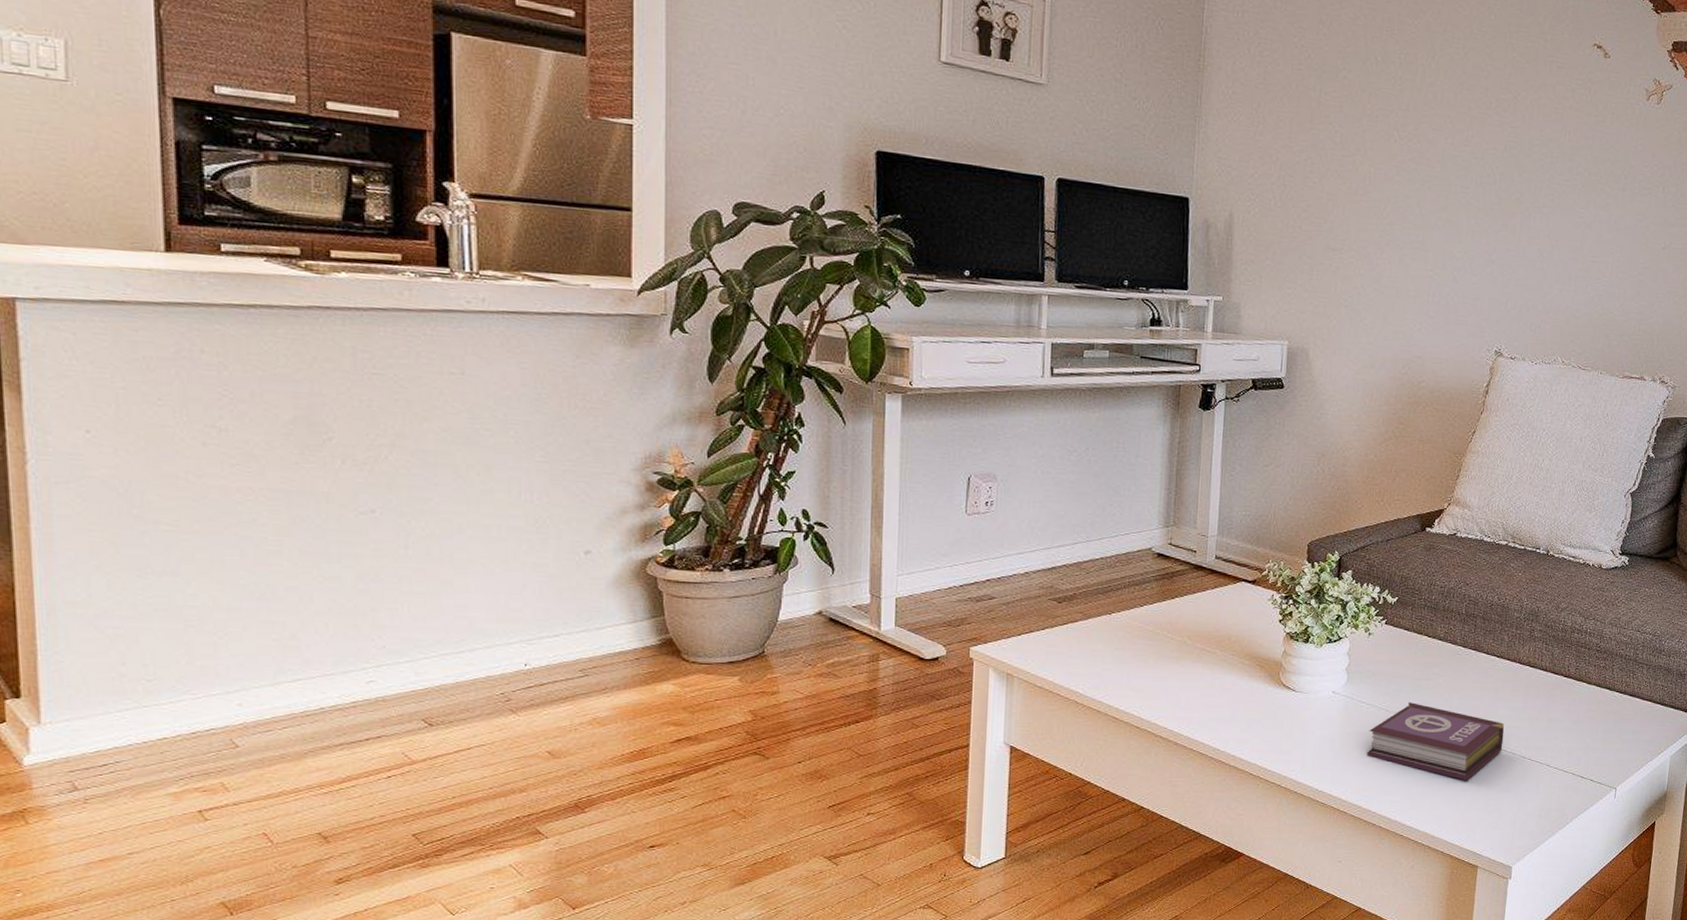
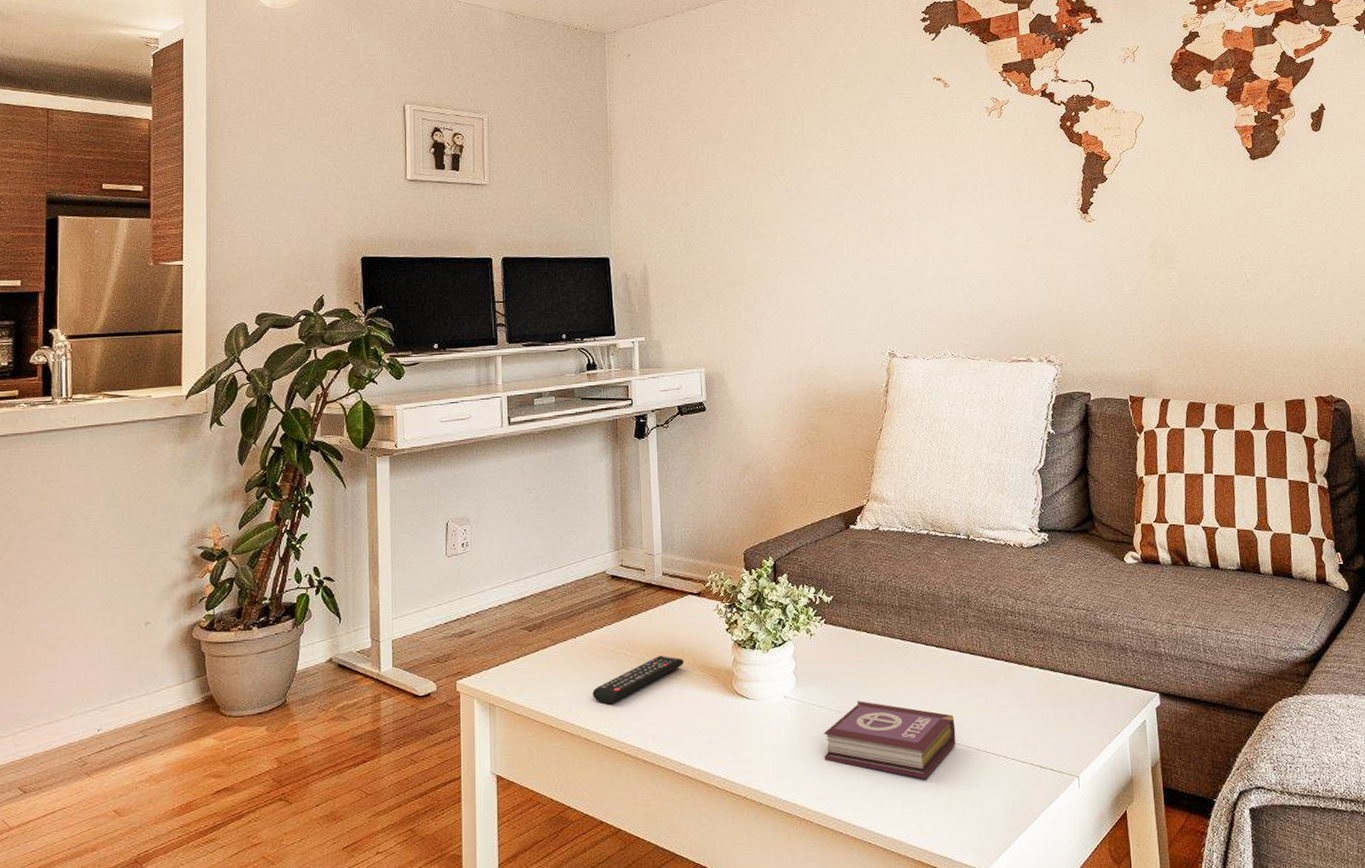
remote control: none [1125,641,1229,685] -> present [593,656,684,705]

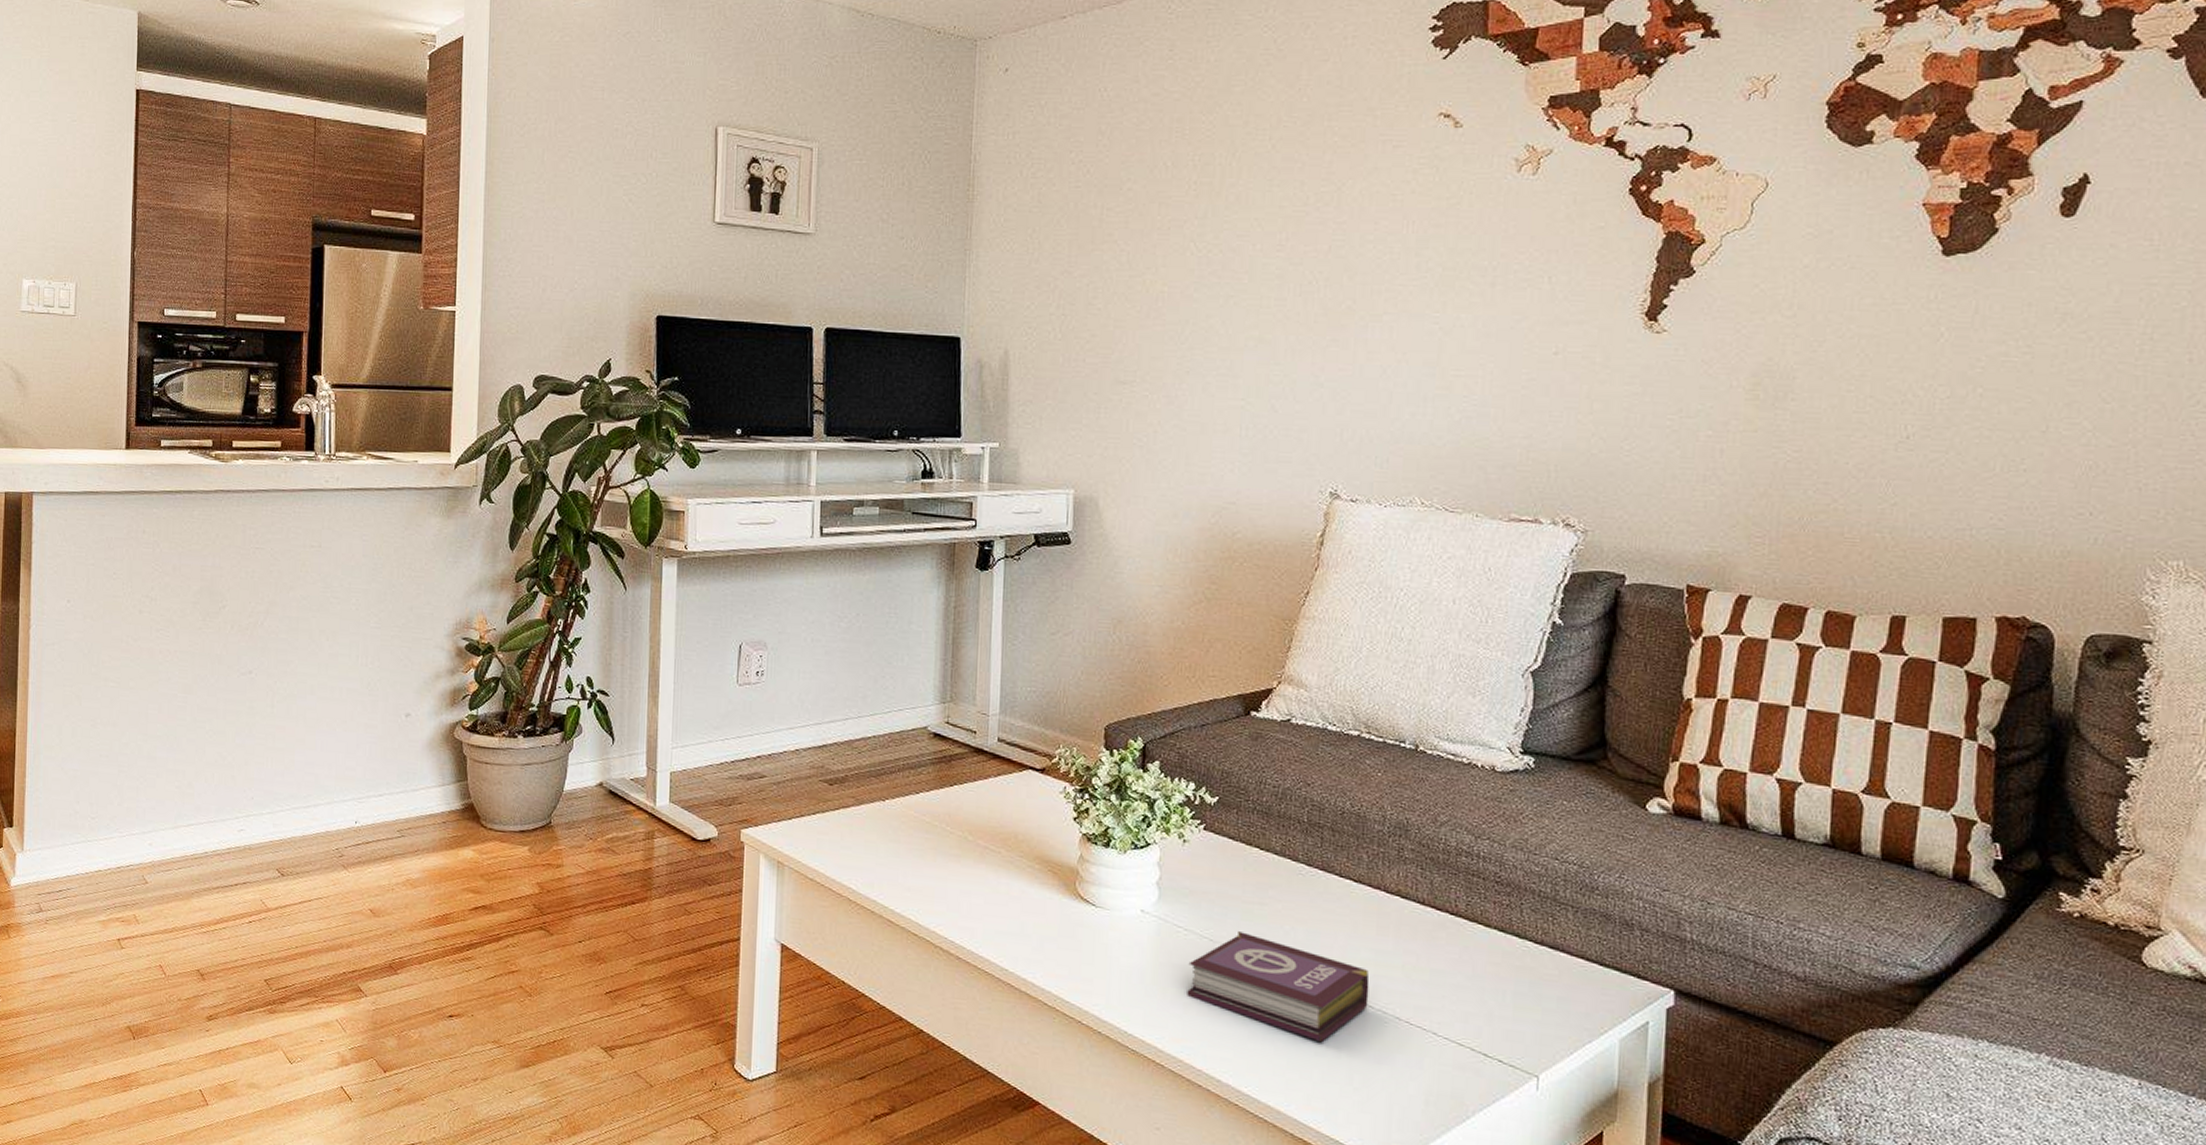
remote control: present [593,656,684,705] -> none [901,837,1016,885]

